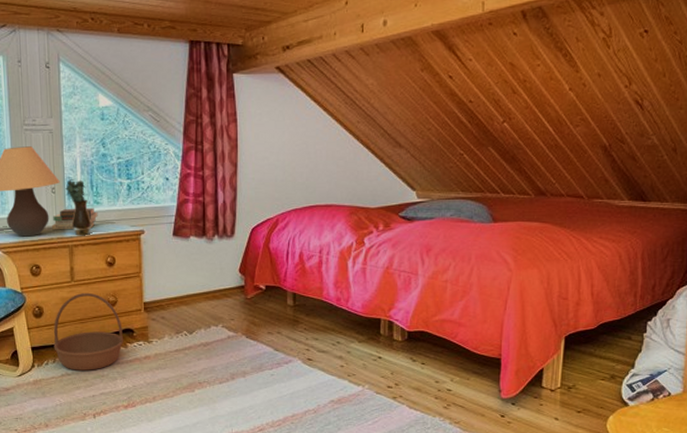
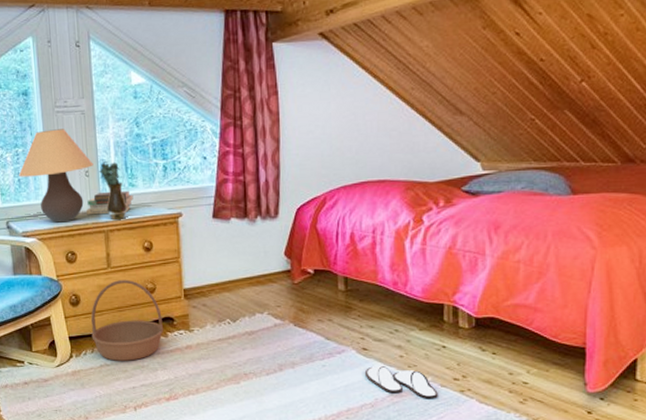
slippers: none [310,374,373,405] -> present [366,365,438,399]

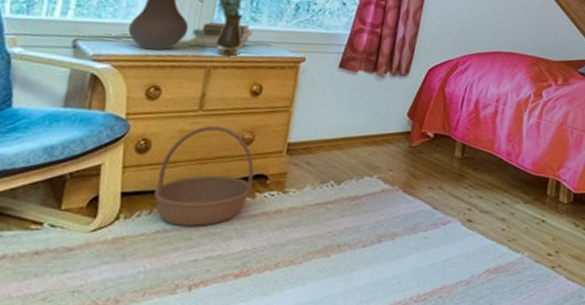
slippers: present [366,365,438,399] -> none [466,238,532,276]

